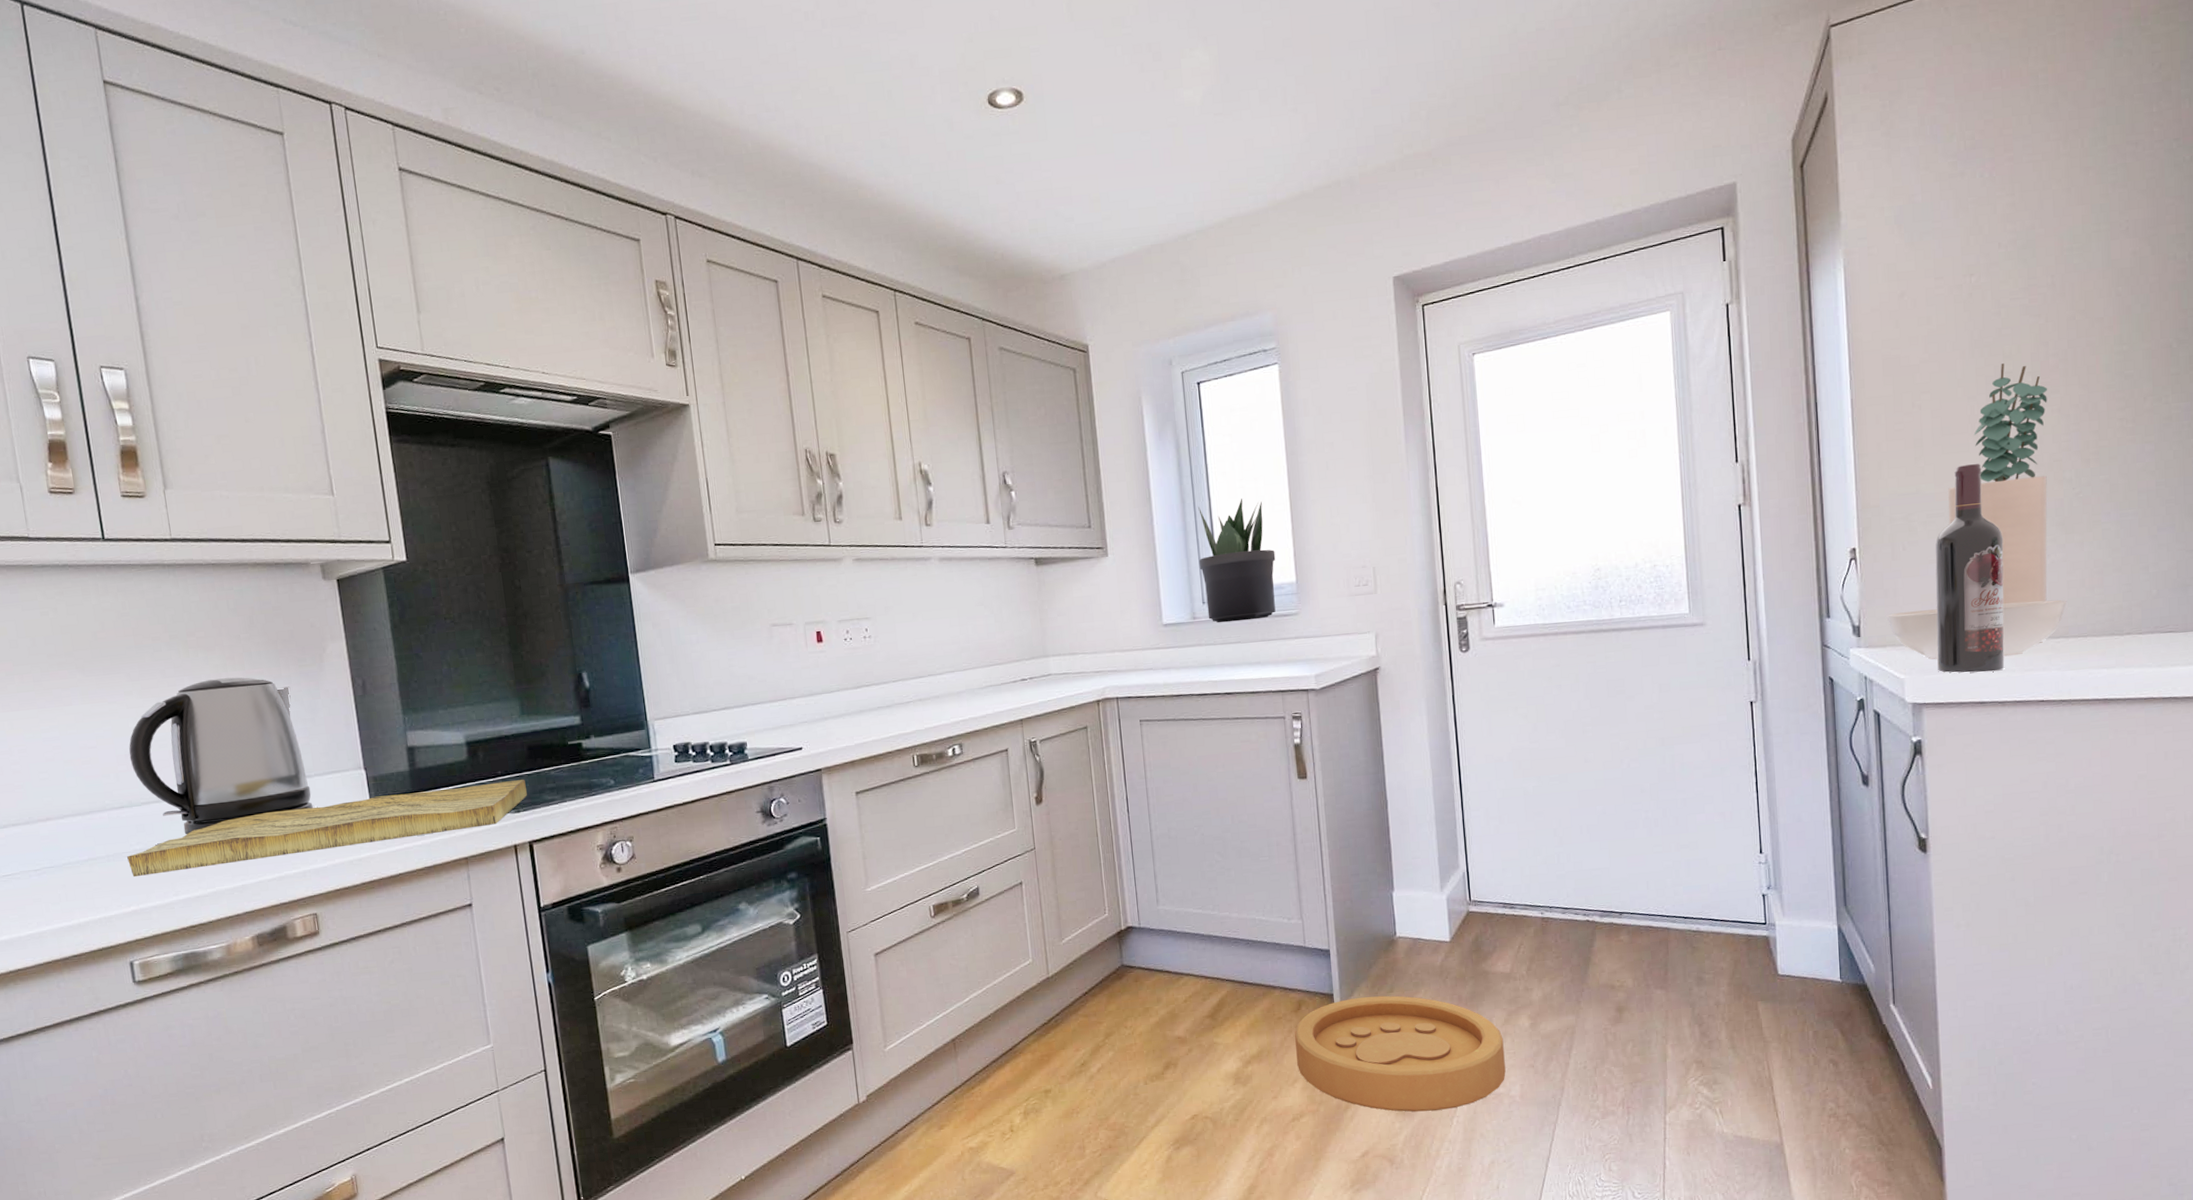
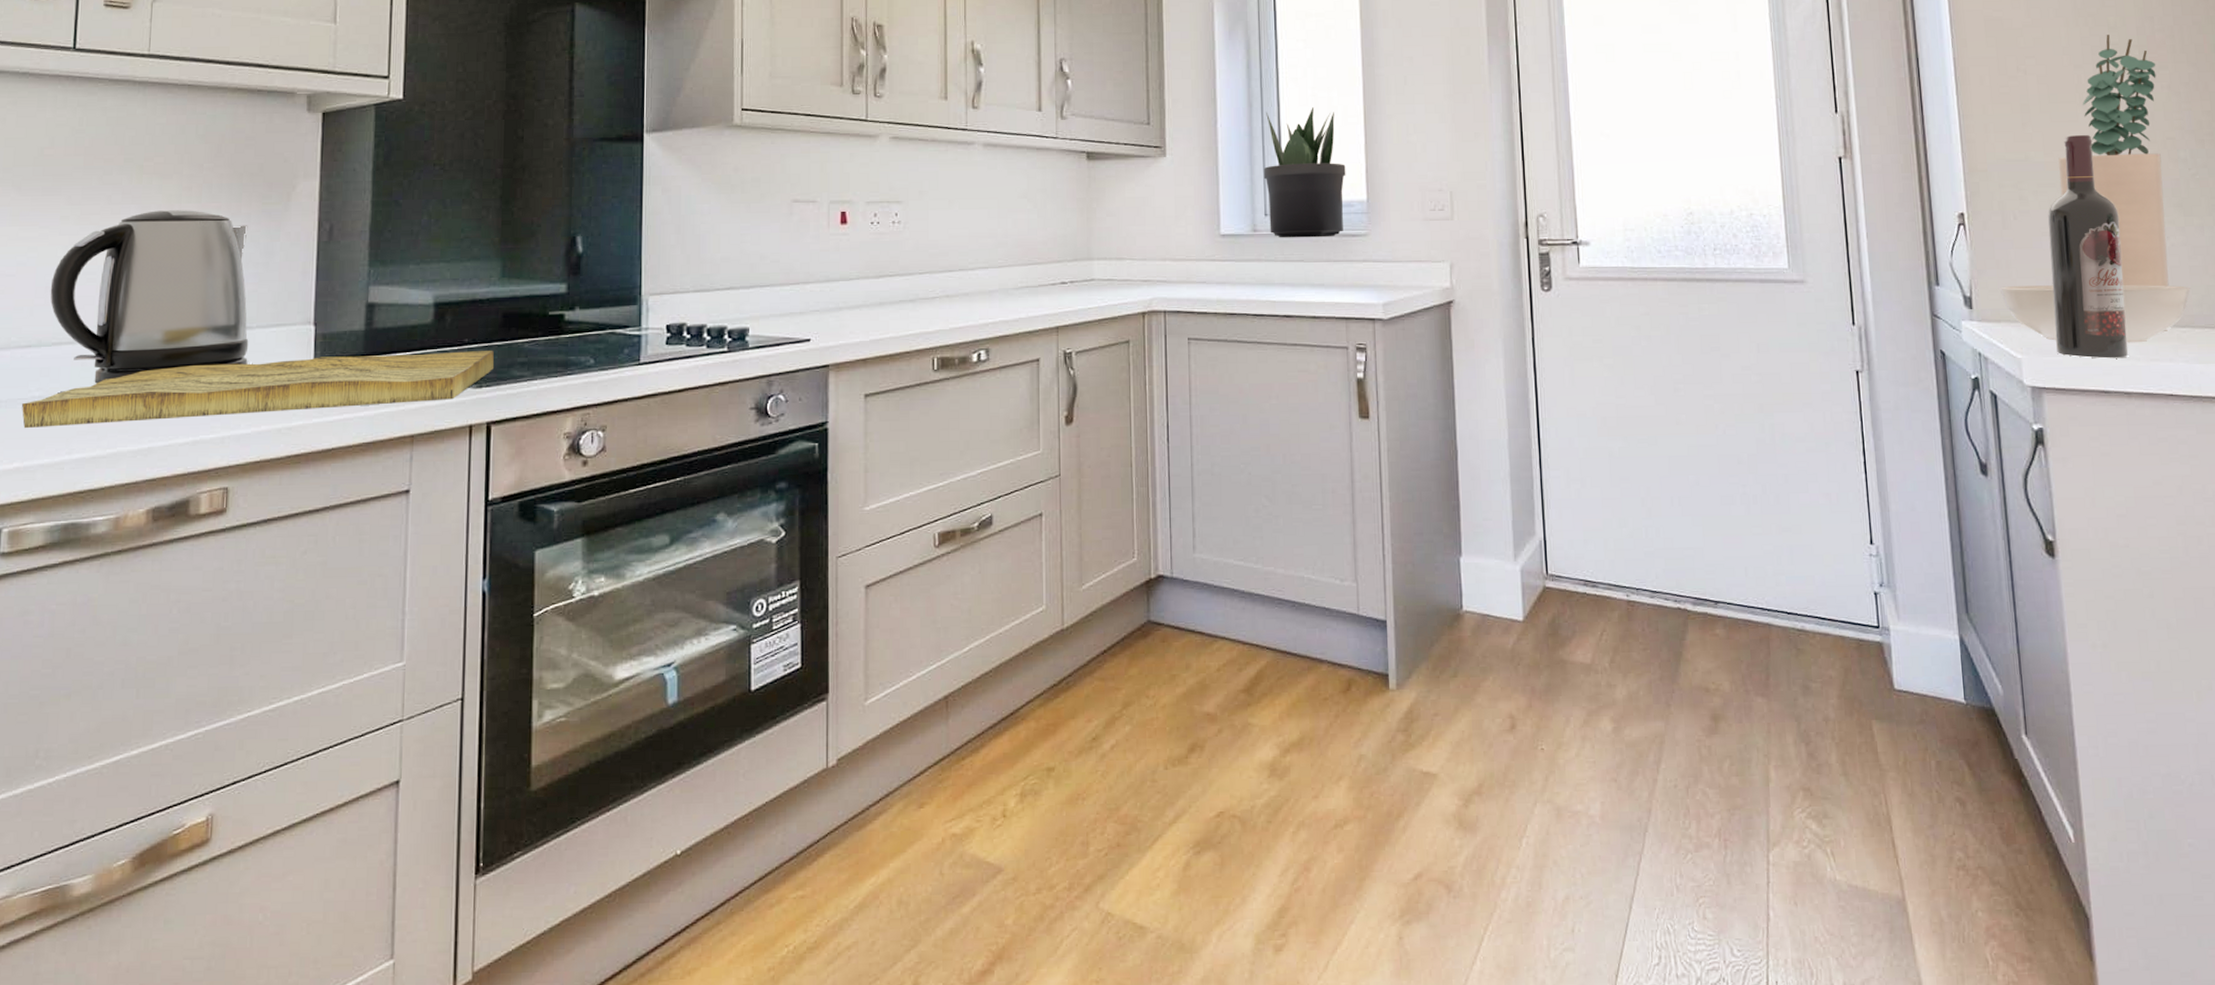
pet bowl: present [1295,995,1506,1112] -> none [1342,681,1584,828]

